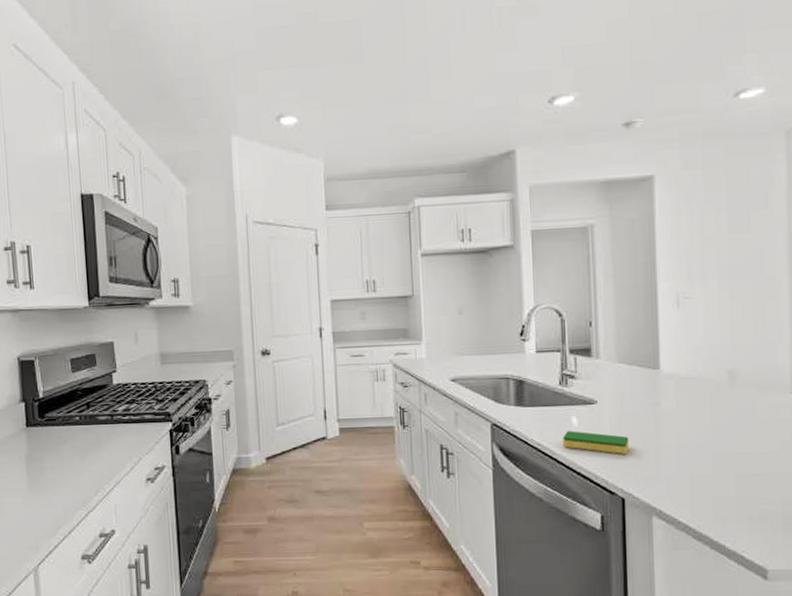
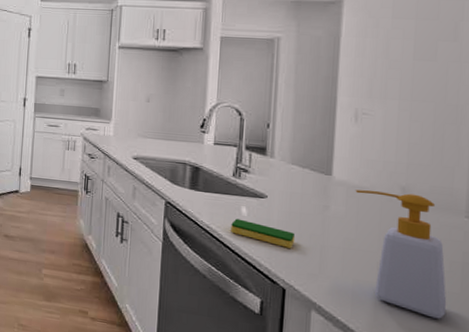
soap bottle: none [684,376,781,503] -> present [355,189,447,319]

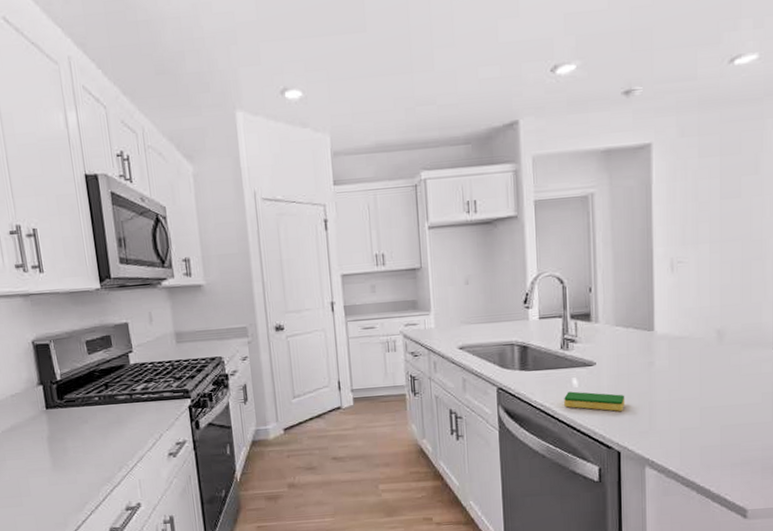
soap bottle: present [355,189,447,319] -> none [676,335,761,450]

